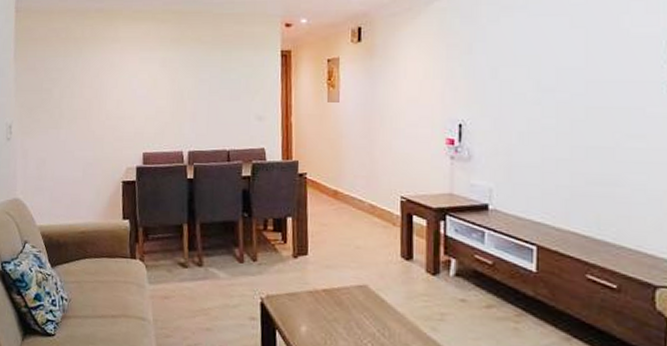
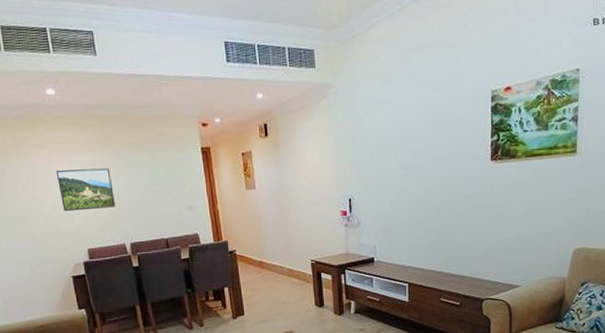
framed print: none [125,65,180,110] -> present [55,168,115,212]

